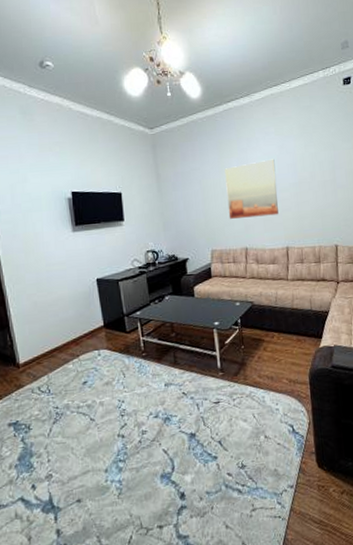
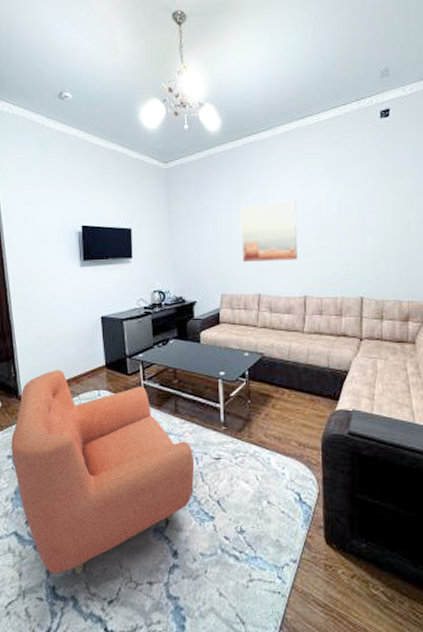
armchair: none [11,334,196,533] -> present [11,370,195,575]

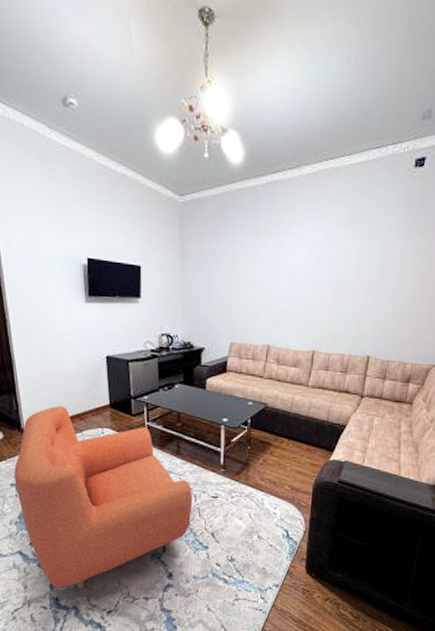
wall art: present [241,198,298,262] -> none [254,248,316,314]

